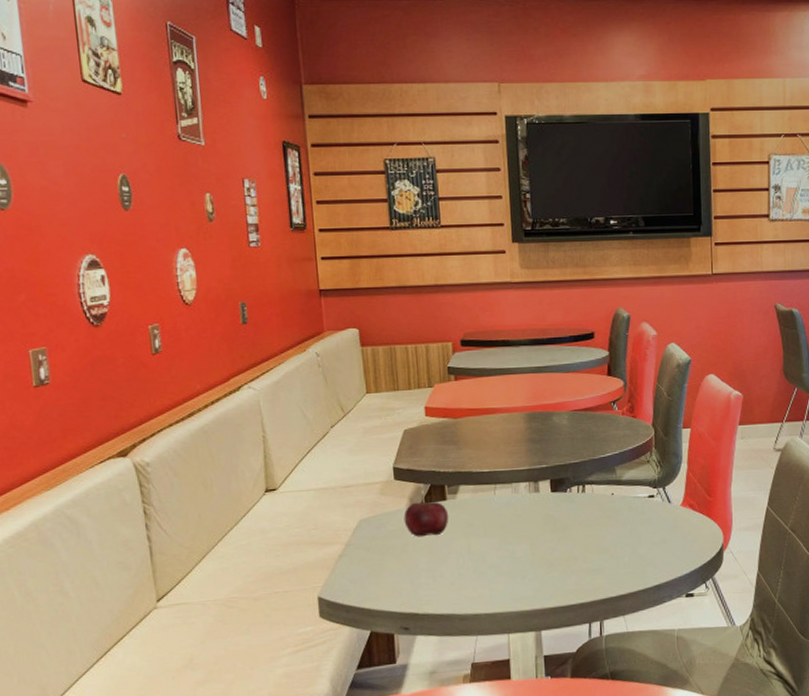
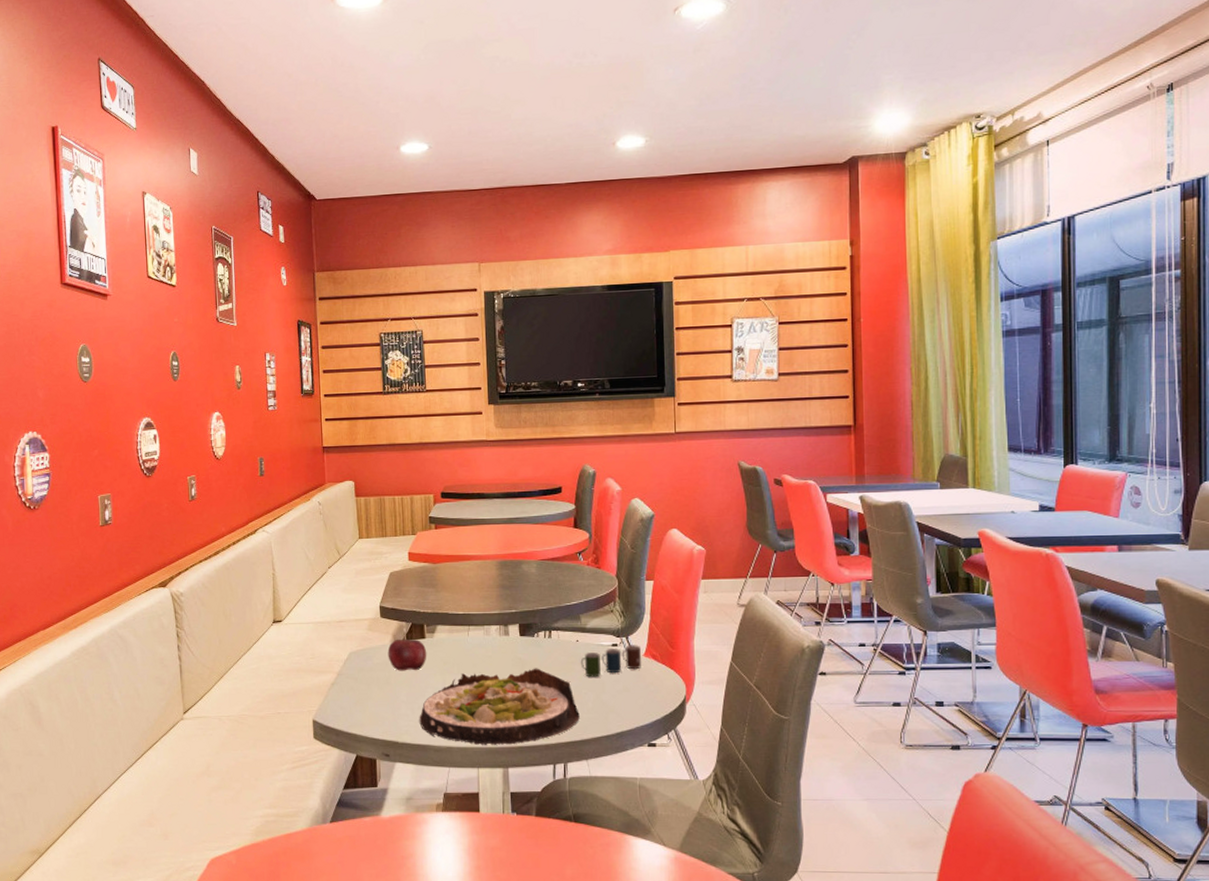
salad plate: none [441,524,616,610] -> present [419,668,580,746]
cup: none [616,495,678,531] -> present [580,645,641,677]

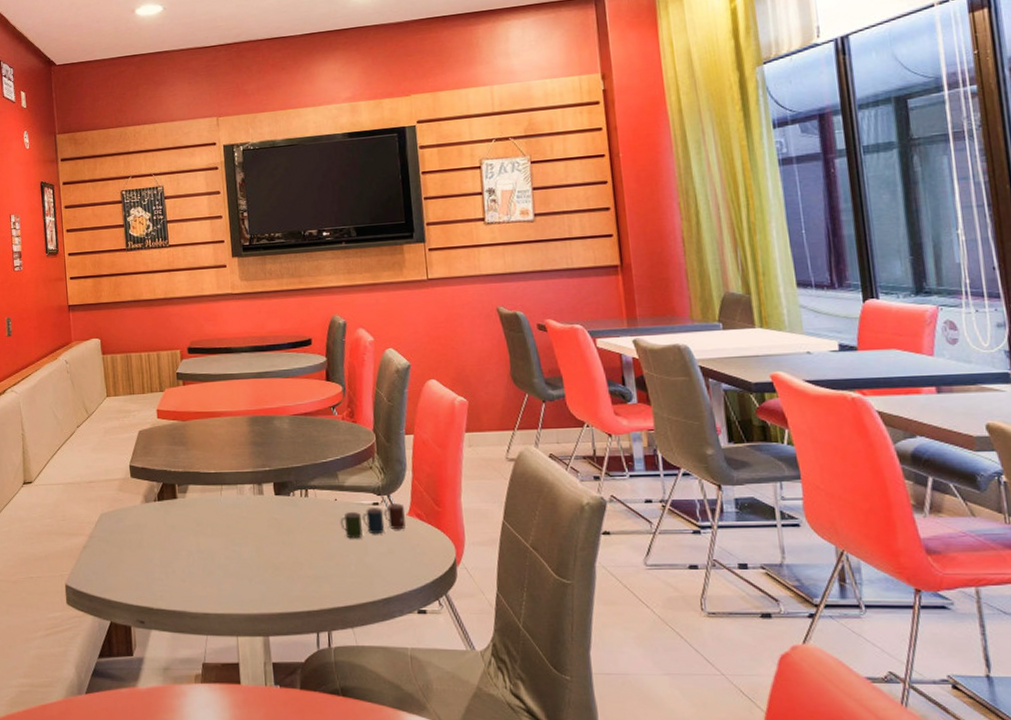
apple: present [387,634,427,671] -> none [139,494,180,533]
salad plate: present [419,668,580,746] -> none [173,529,342,613]

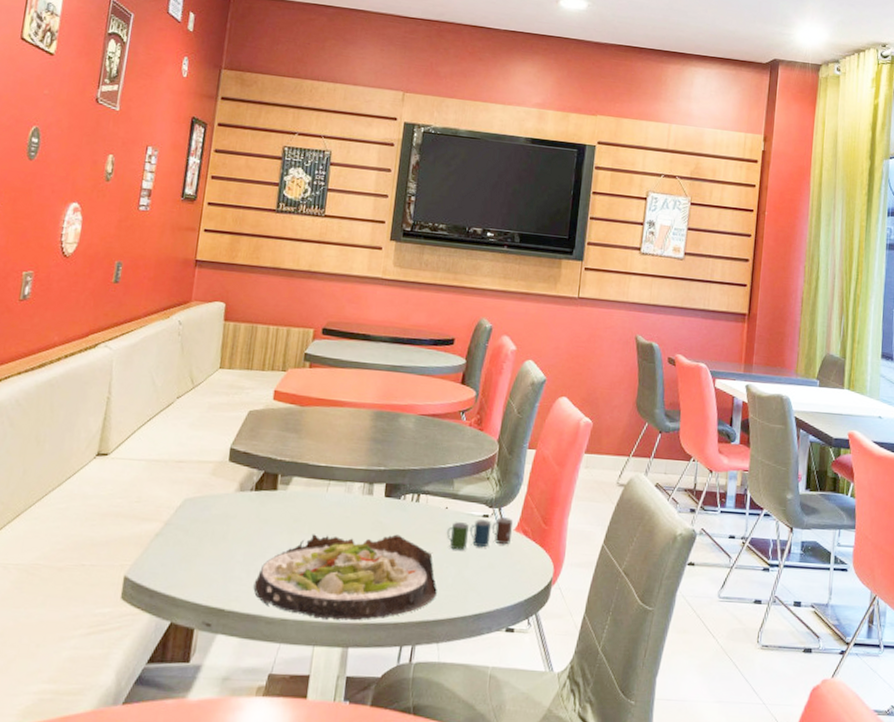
salad plate: none [173,529,342,613] -> present [253,534,437,621]

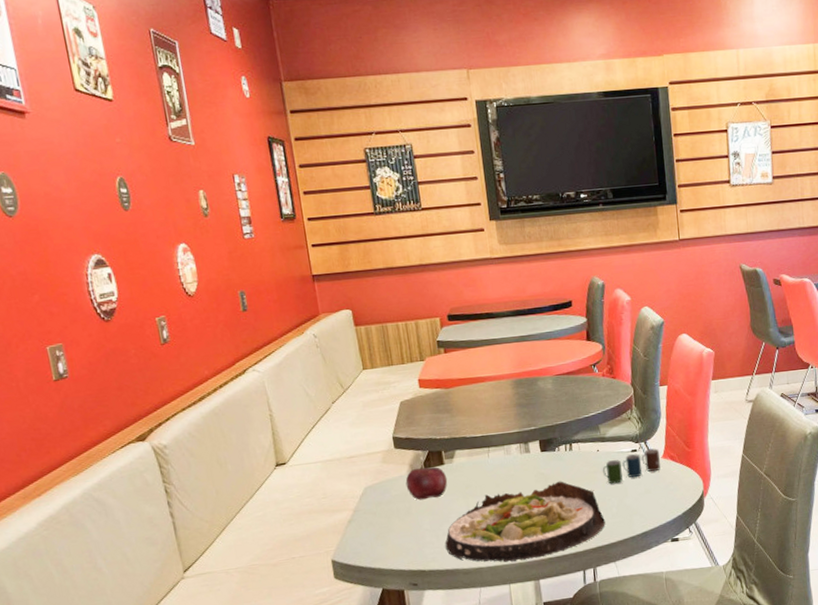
apple: none [229,483,277,527] -> present [405,461,448,500]

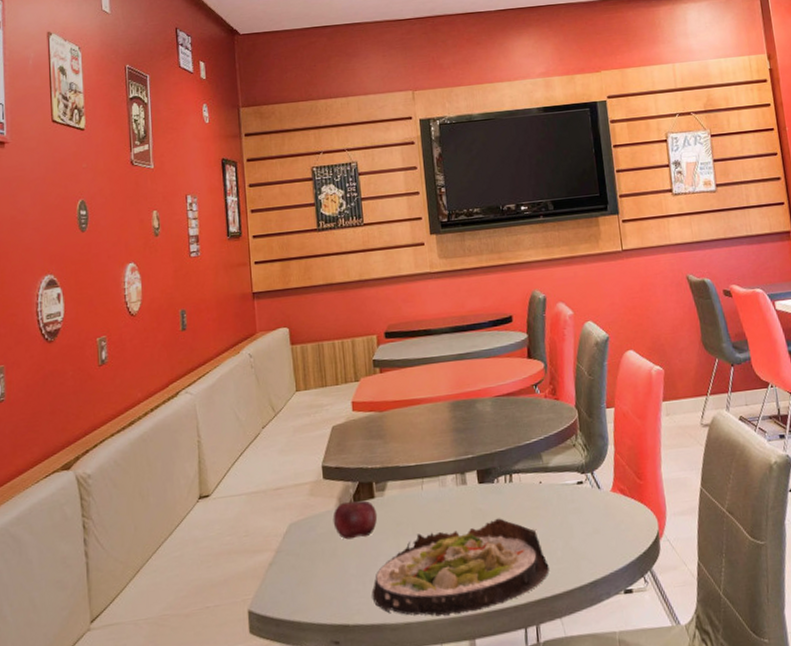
cup: present [602,448,661,484] -> none [545,480,610,522]

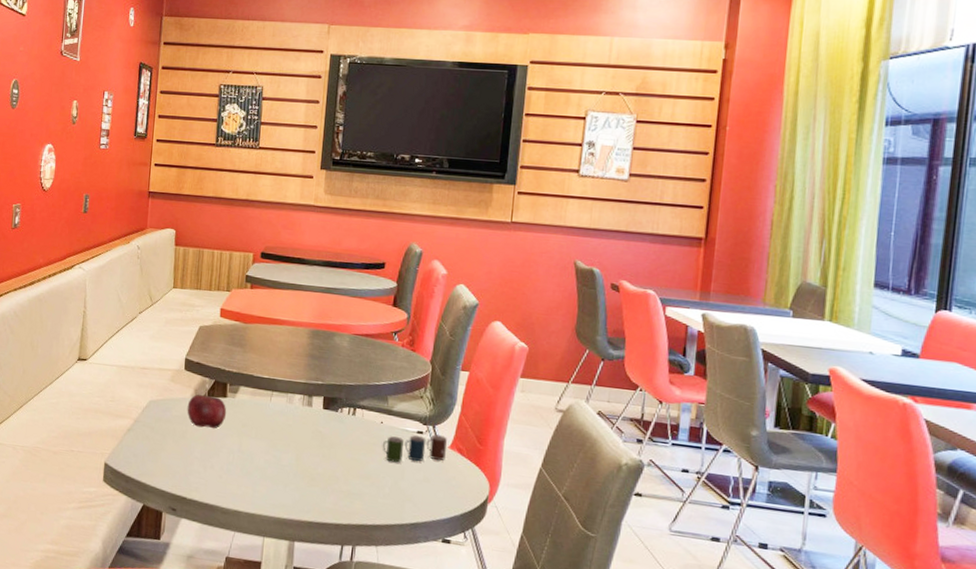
salad plate: present [372,518,549,617] -> none [210,438,375,519]
cup: none [545,480,610,522] -> present [382,434,447,463]

